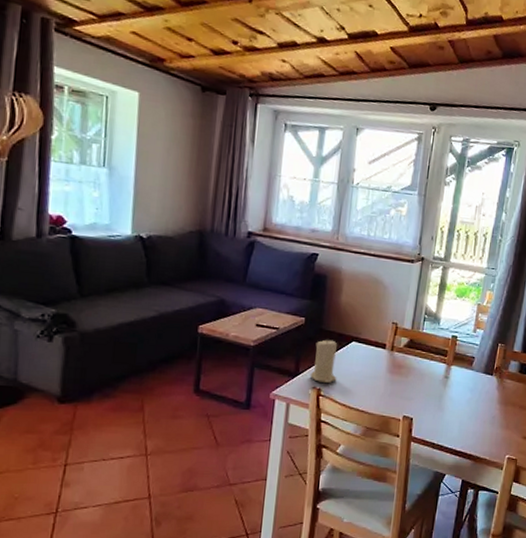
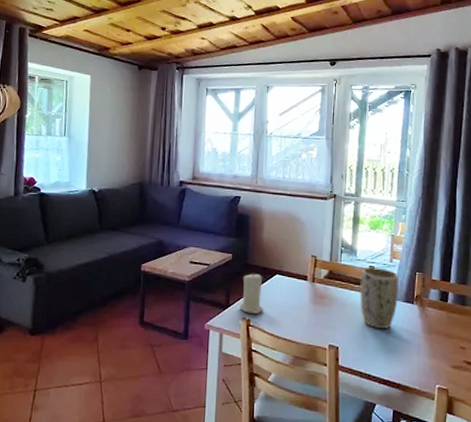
plant pot: none [438,336,481,401] -> present [359,267,399,330]

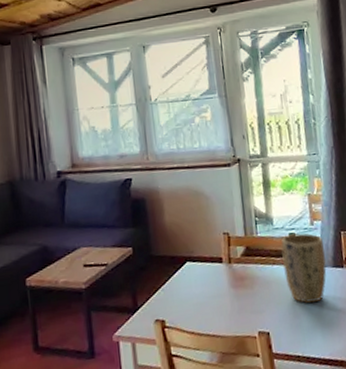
candle: present [239,272,264,314] -> none [148,264,179,313]

